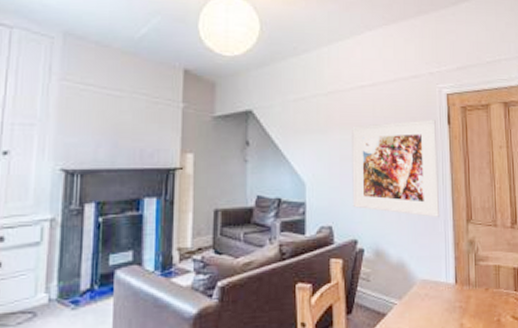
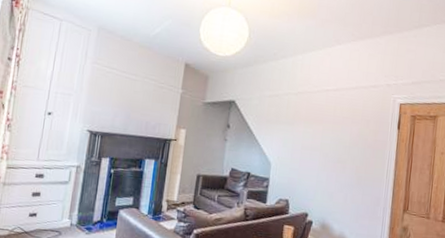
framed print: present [352,120,440,217] -> none [307,121,387,204]

